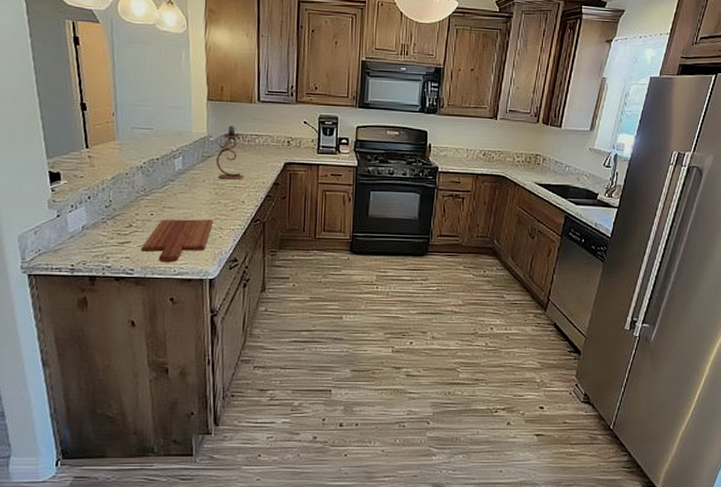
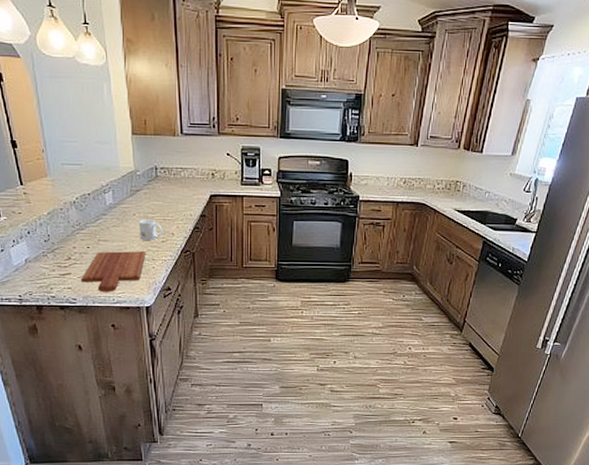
mug: none [208,187,233,208] -> present [139,220,163,240]
candle holder: present [215,126,245,180] -> none [144,159,172,213]

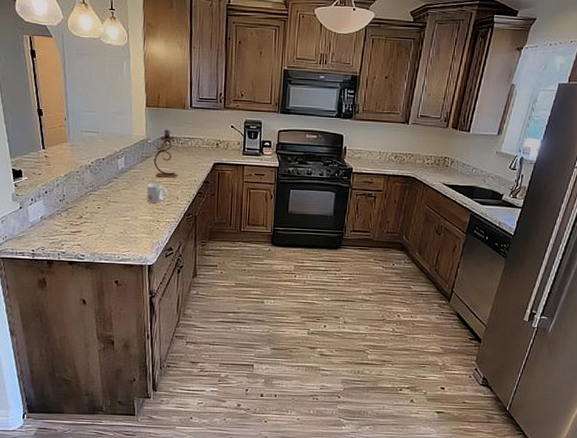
cutting board: present [81,251,146,292] -> none [90,212,152,250]
candle holder: none [144,159,172,213] -> present [153,129,179,178]

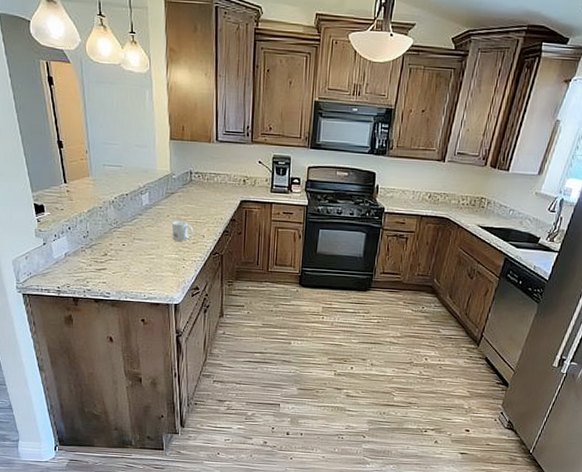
candle holder: present [153,129,179,178] -> none [178,164,204,216]

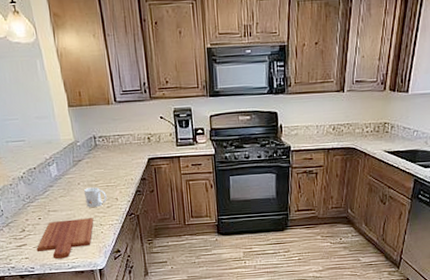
cutting board: none [115,249,178,289] -> present [36,218,94,259]

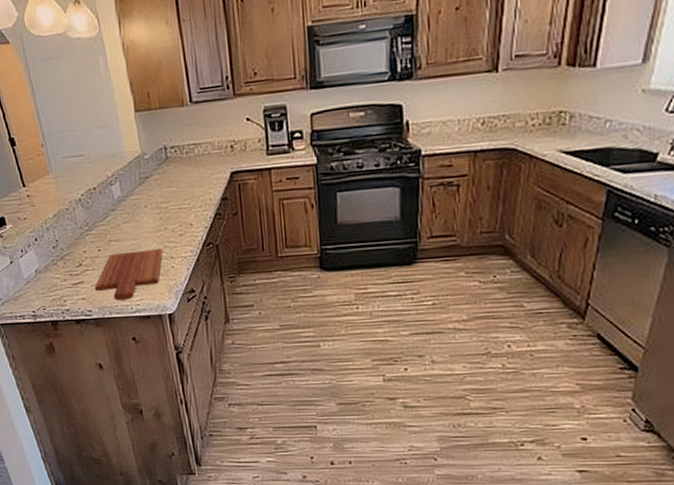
mug: present [84,187,107,207] -> none [152,210,180,236]

